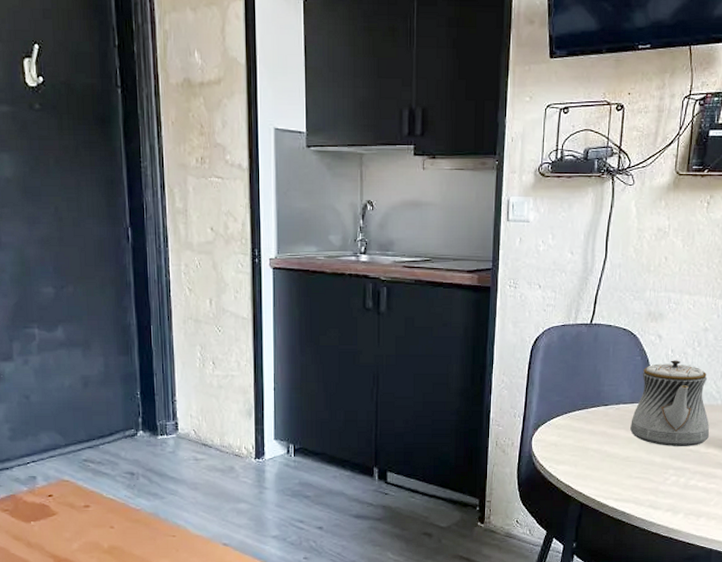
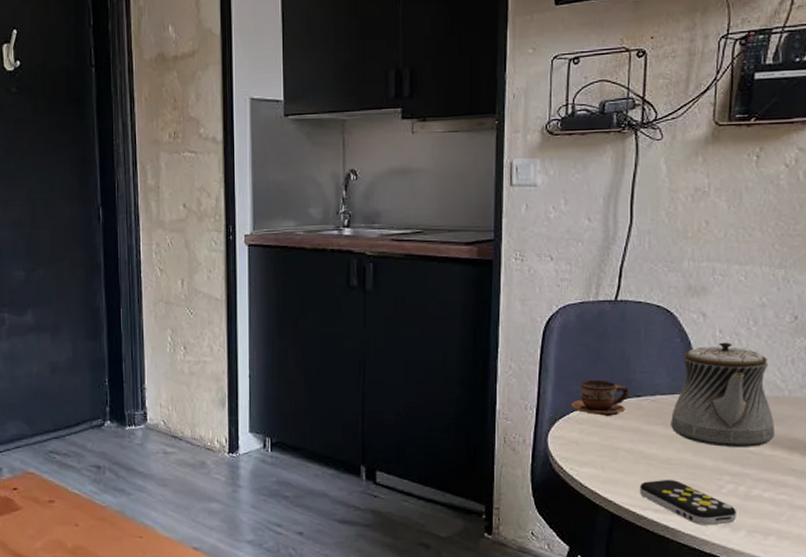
cup: none [551,391,599,423] -> present [571,379,629,417]
remote control: none [603,473,678,511] -> present [639,479,737,526]

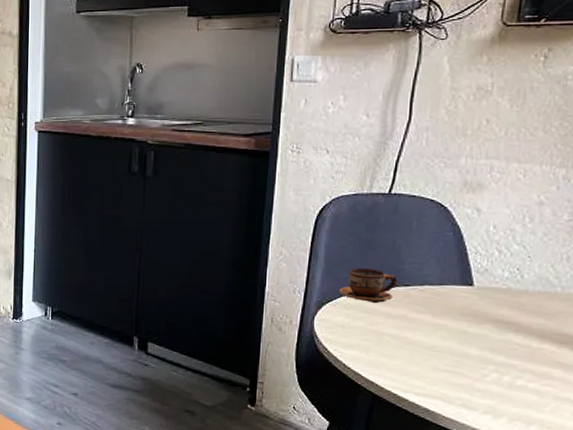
remote control: present [639,479,737,526] -> none [401,365,500,412]
teapot: present [671,342,776,447] -> none [438,237,545,340]

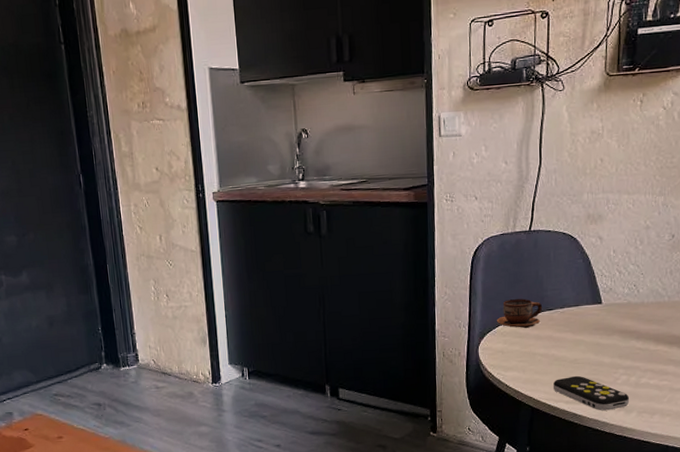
remote control: none [401,365,500,412] -> present [553,375,630,411]

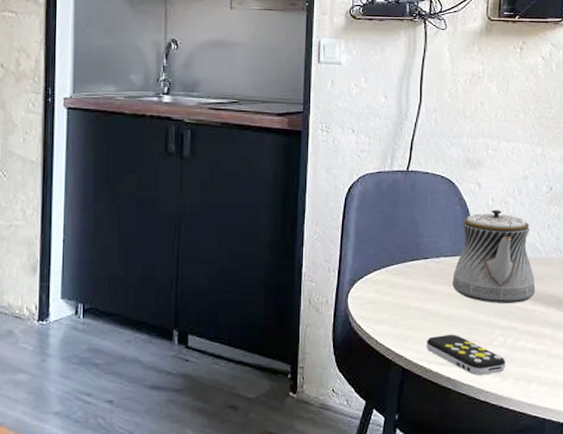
cup: present [496,298,543,329] -> none [368,243,418,278]
teapot: none [576,260,658,346] -> present [453,210,536,303]

